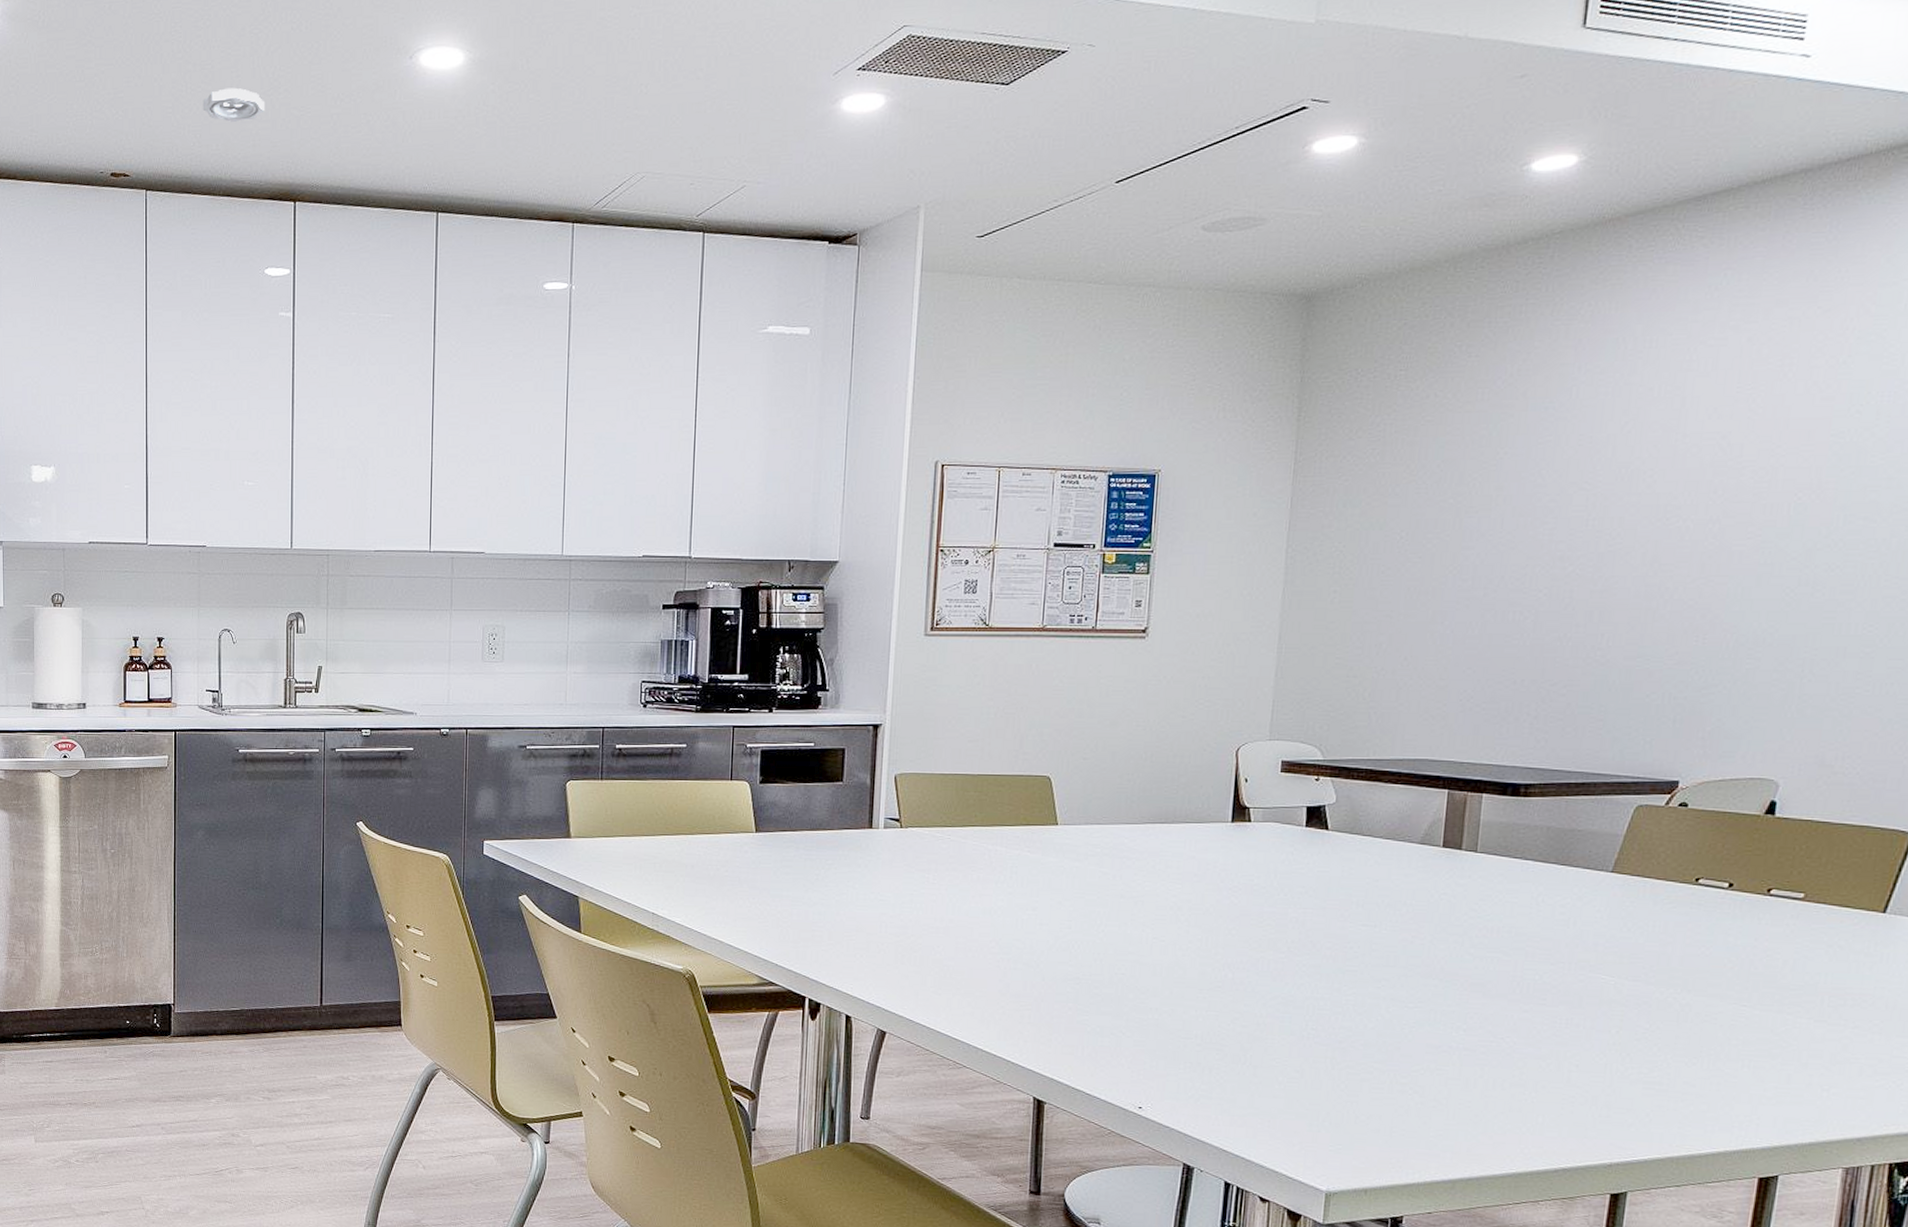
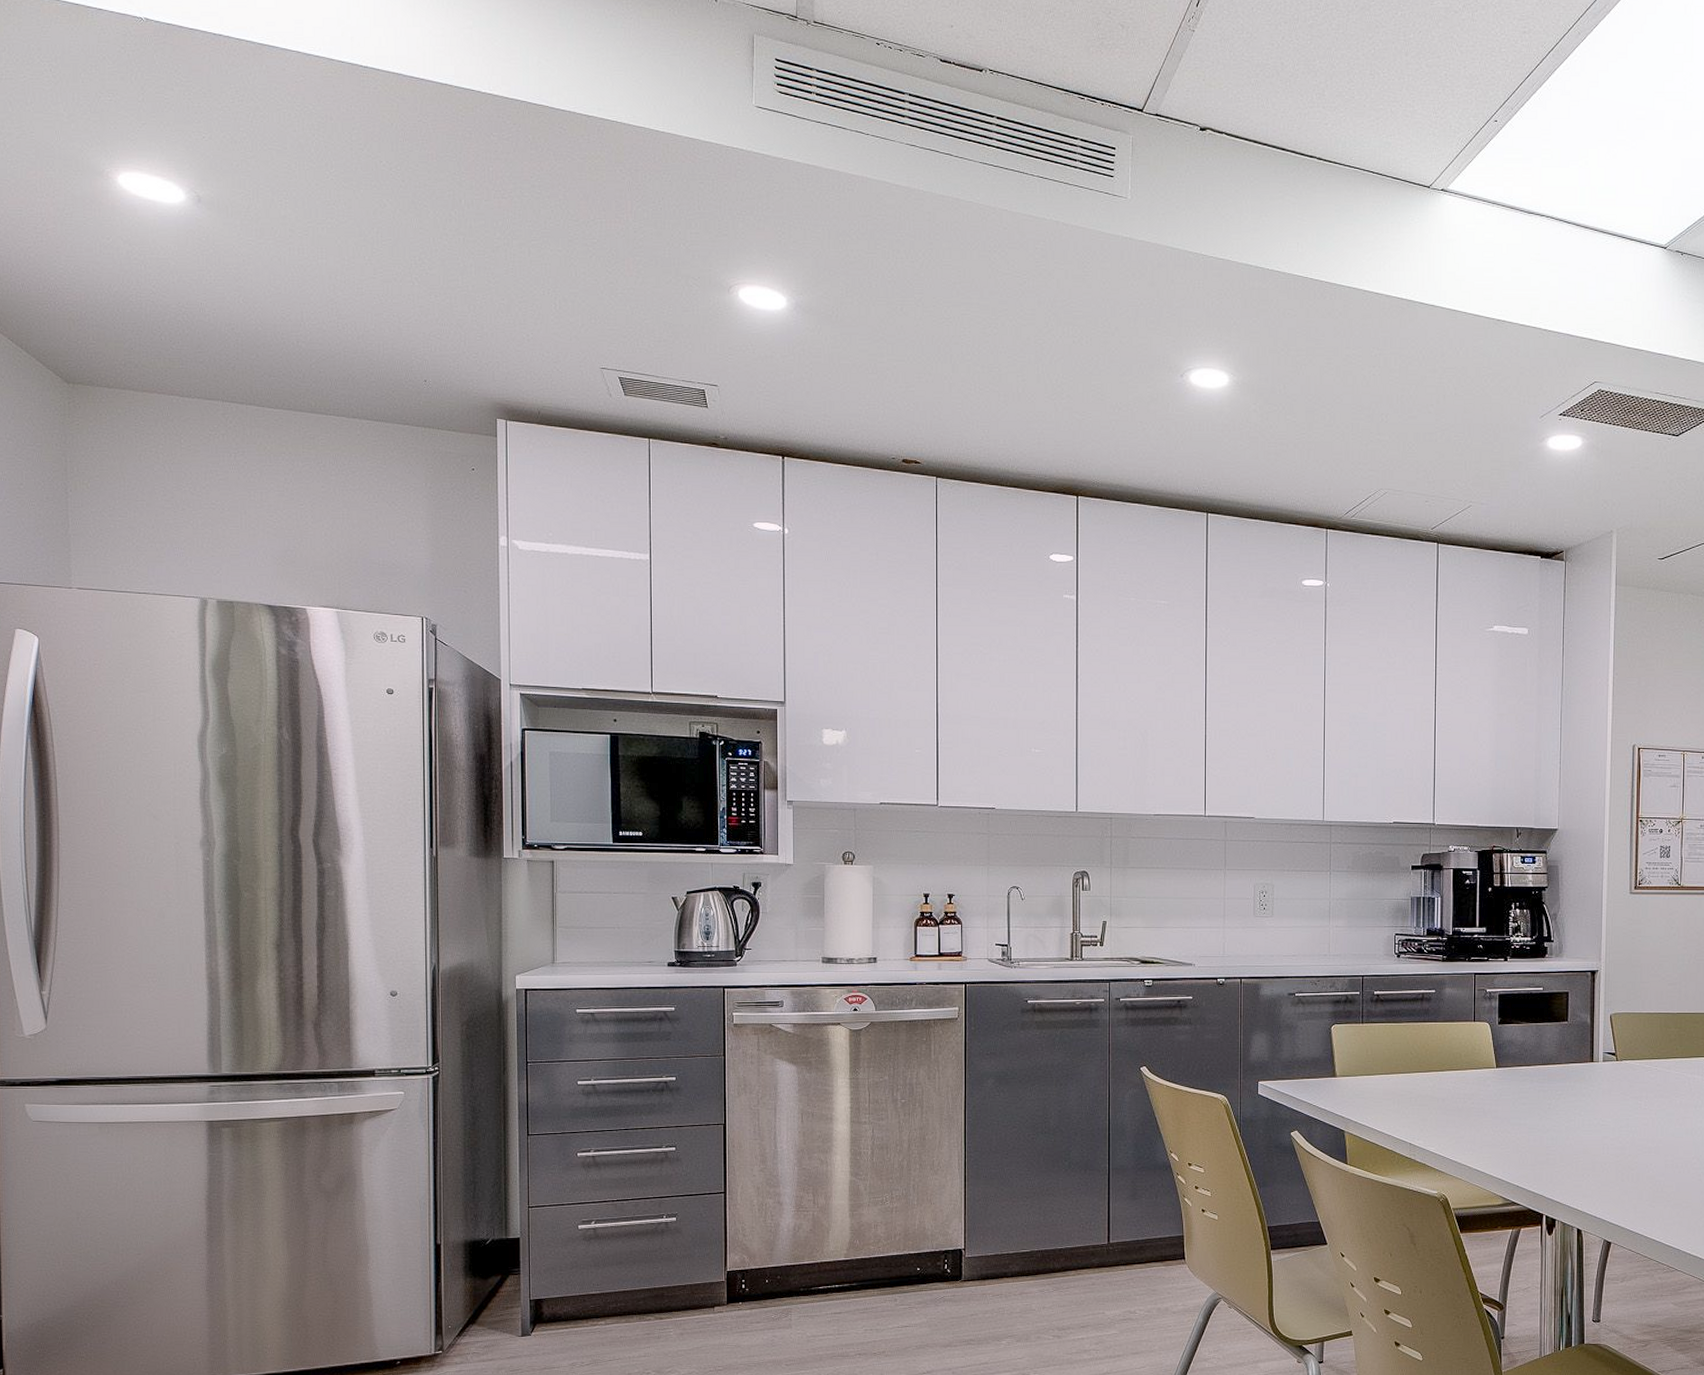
smoke detector: present [202,87,264,122] -> none [990,390,1048,421]

